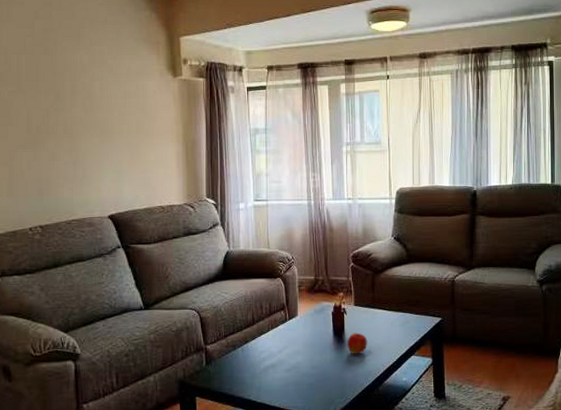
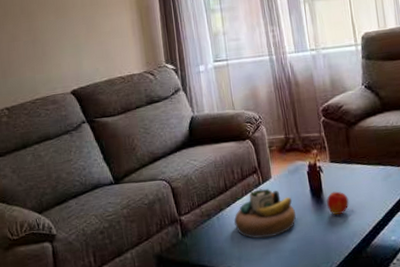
decorative bowl: none [258,323,317,372] -> present [234,187,296,239]

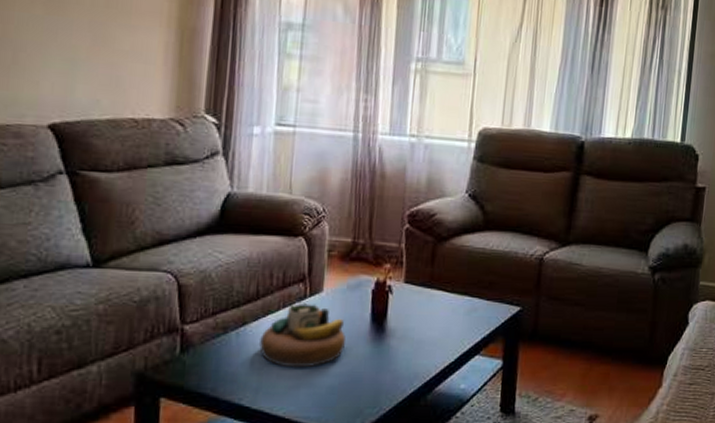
apple: present [326,191,349,216] -> none [388,320,418,350]

